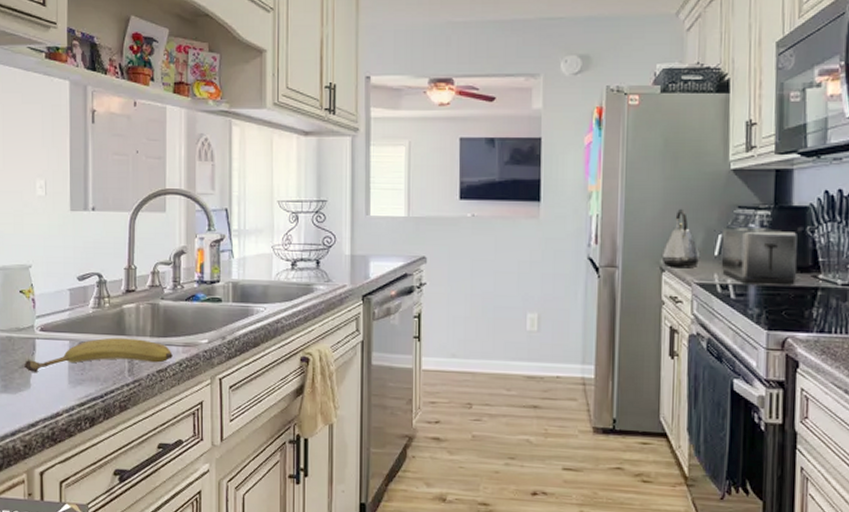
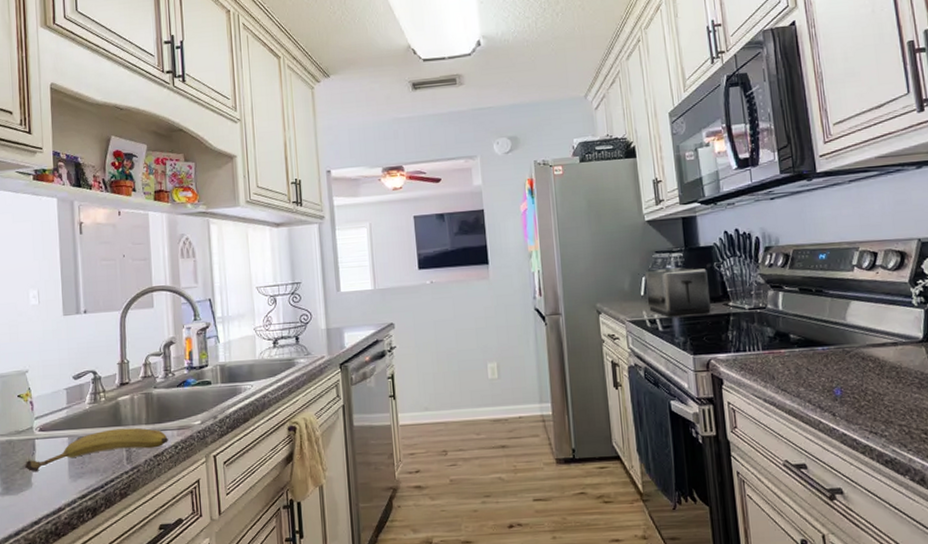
kettle: present [661,208,701,269] -> none [596,258,630,310]

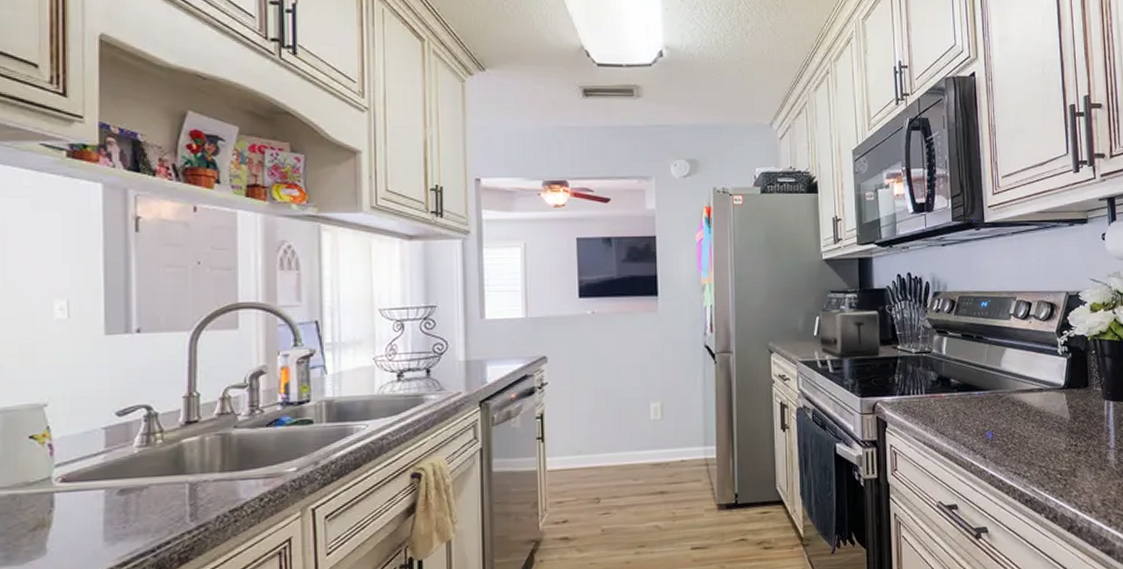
fruit: present [25,427,168,471] -> none [37,476,251,534]

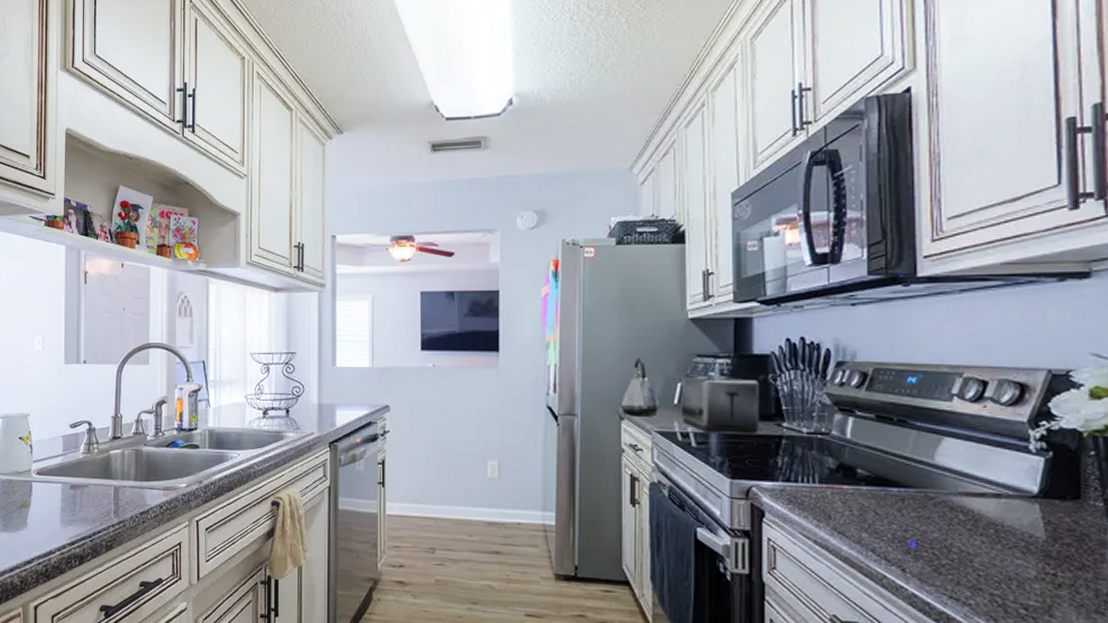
kettle: none [769,295,803,349] -> present [620,357,660,417]

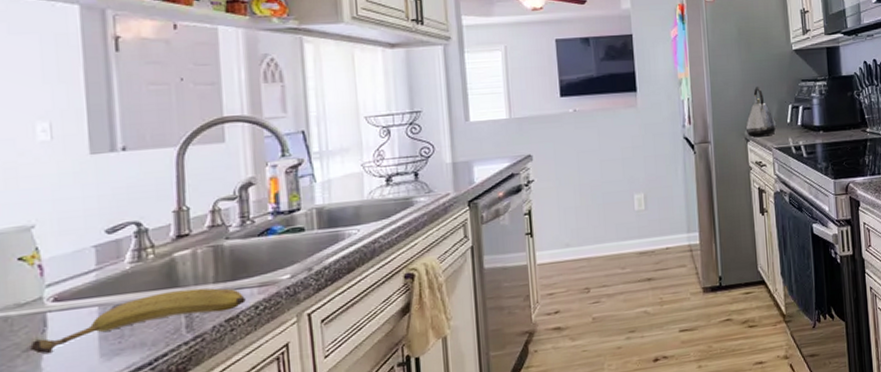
fruit: none [22,481,154,513] -> present [30,288,246,354]
toaster: present [681,376,760,434] -> none [791,95,851,144]

